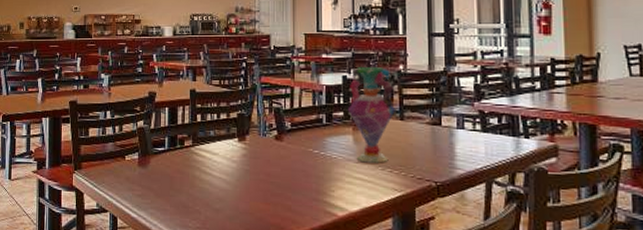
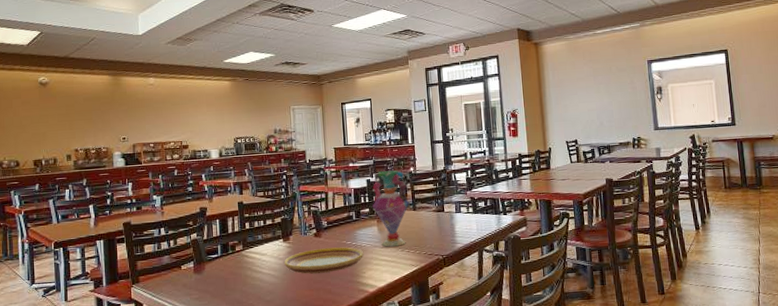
plate: none [238,154,333,185] -> present [284,247,363,274]

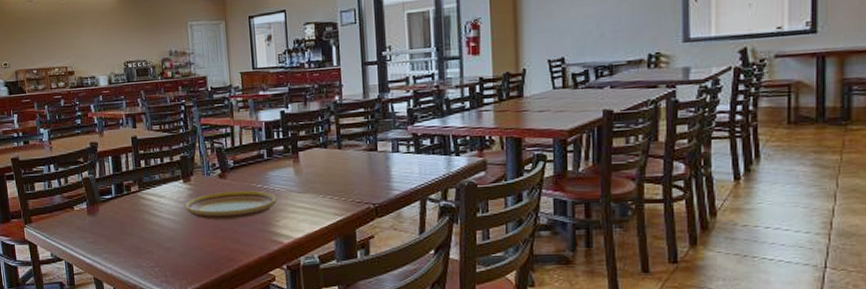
vase: present [372,170,410,247] -> none [287,99,334,192]

